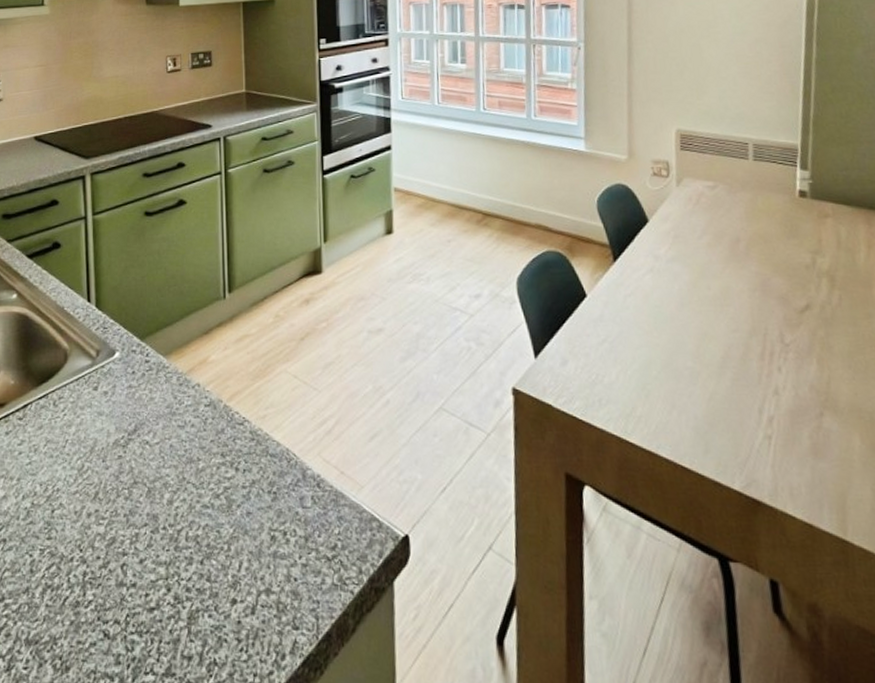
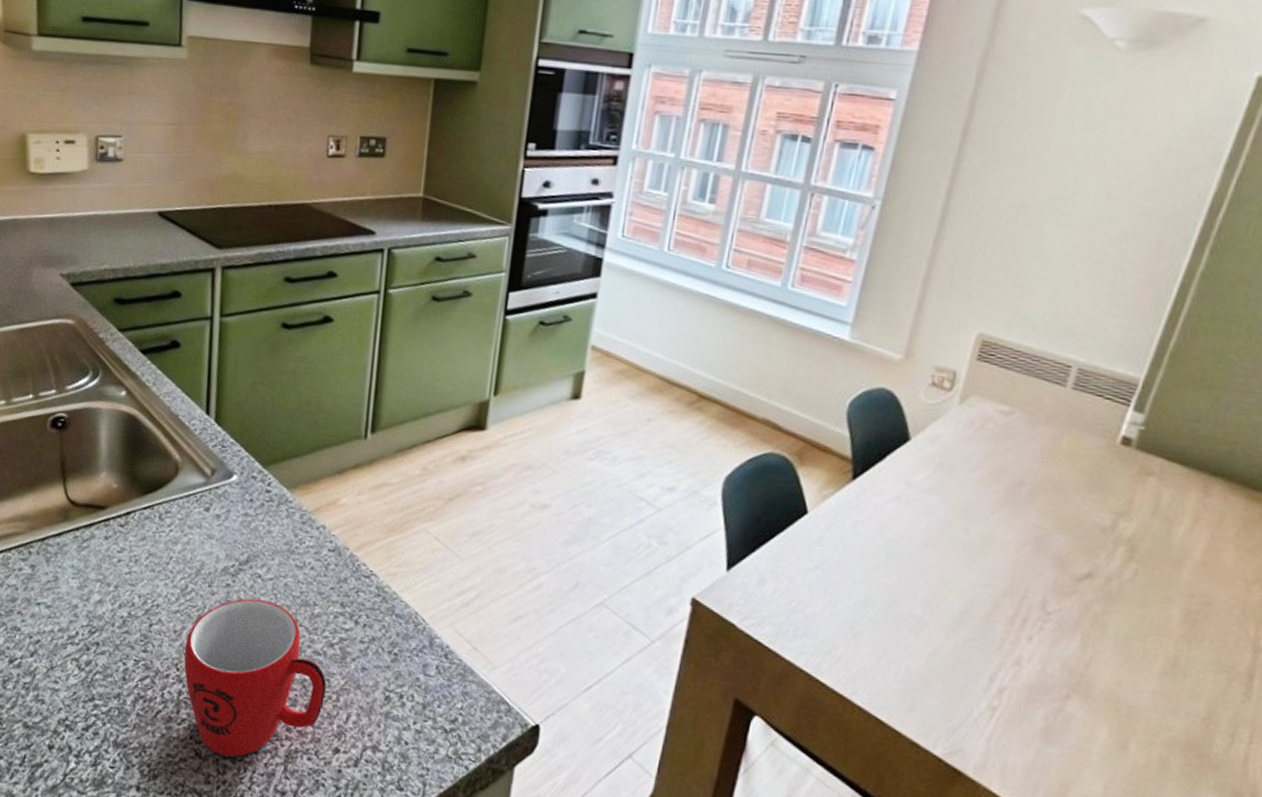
mug: none [85,464,217,631] -> present [184,598,327,757]

